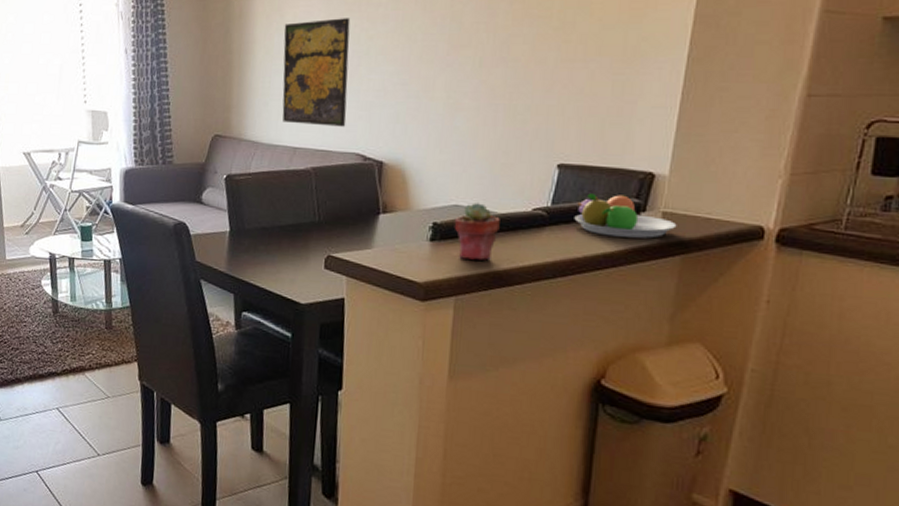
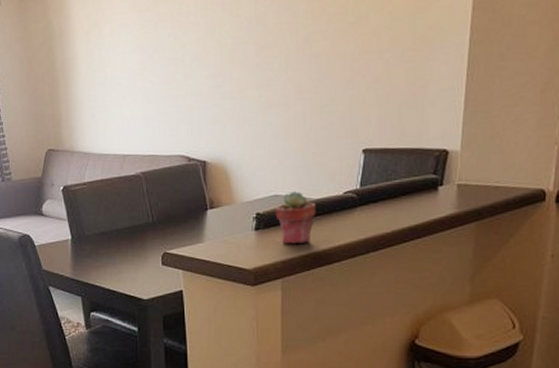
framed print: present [282,18,351,127] -> none [103,28,169,133]
fruit bowl: present [574,193,677,239] -> none [381,172,471,211]

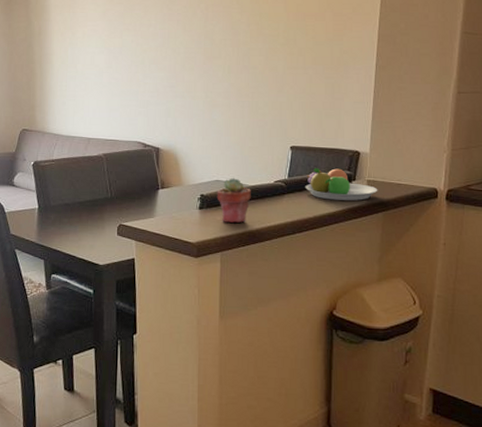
fruit bowl: none [381,172,471,211] -> present [305,168,378,201]

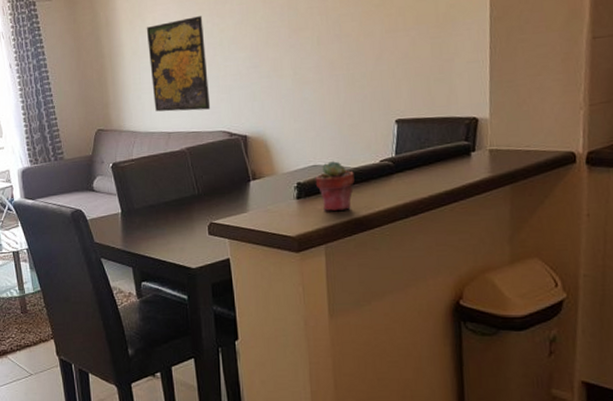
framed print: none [75,35,129,121] -> present [146,16,211,112]
fruit bowl: present [305,168,378,201] -> none [416,139,503,176]

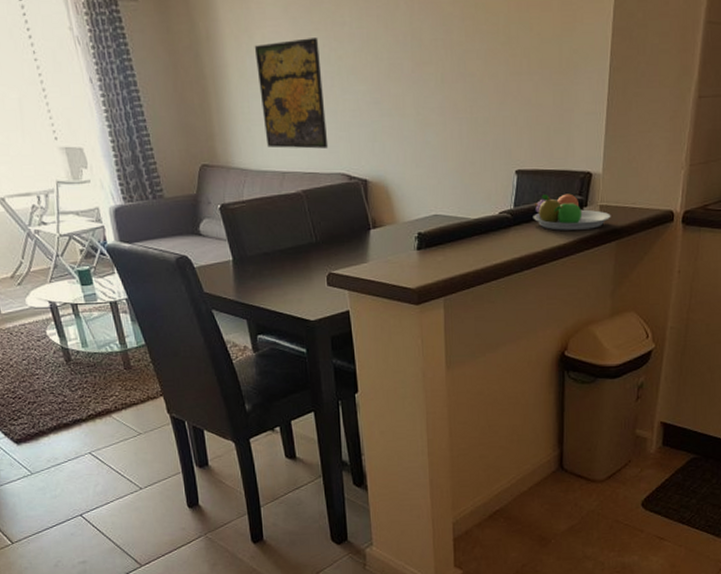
potted succulent: present [315,160,355,211] -> none [435,210,474,263]
fruit bowl: none [416,139,503,176] -> present [533,193,611,230]

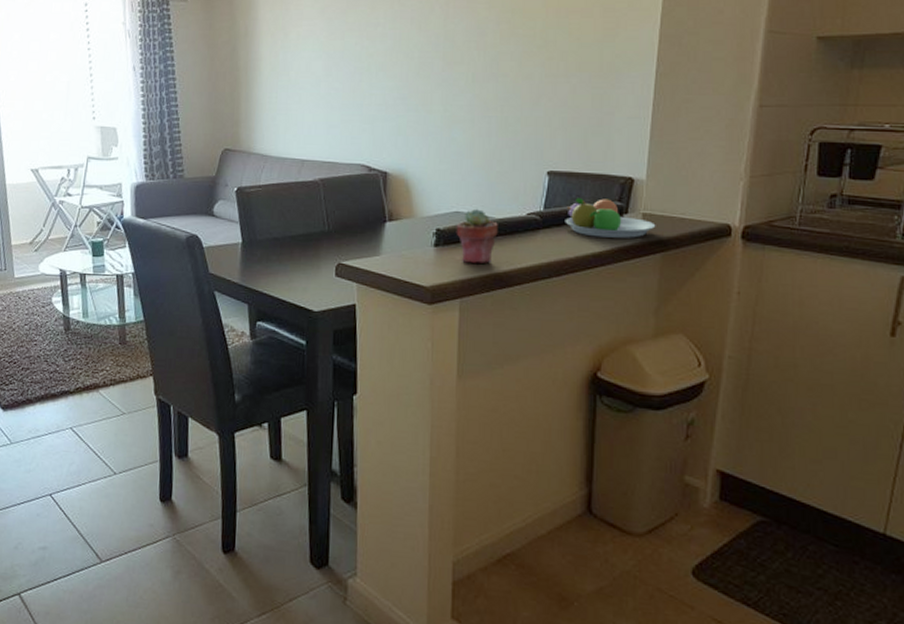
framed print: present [254,38,329,149] -> none [288,37,351,139]
potted succulent: none [435,210,474,263] -> present [456,208,498,263]

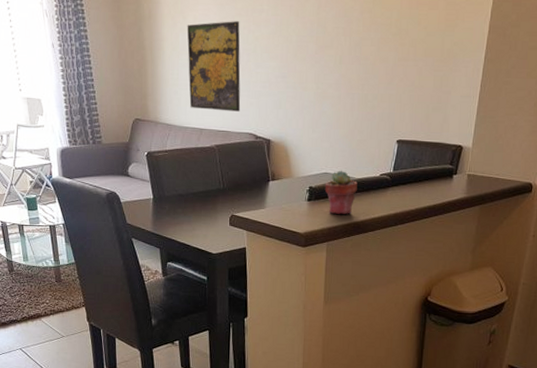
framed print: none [288,37,351,139] -> present [187,21,241,112]
fruit bowl: present [565,198,656,238] -> none [409,162,477,194]

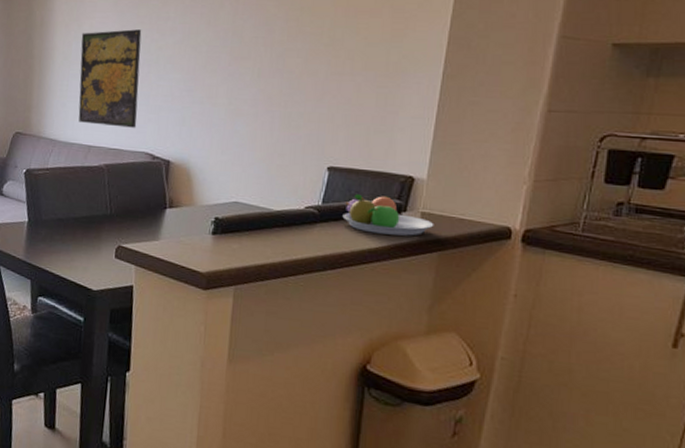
potted succulent: present [324,170,358,214] -> none [234,199,276,253]
fruit bowl: none [409,162,477,194] -> present [342,194,434,236]

